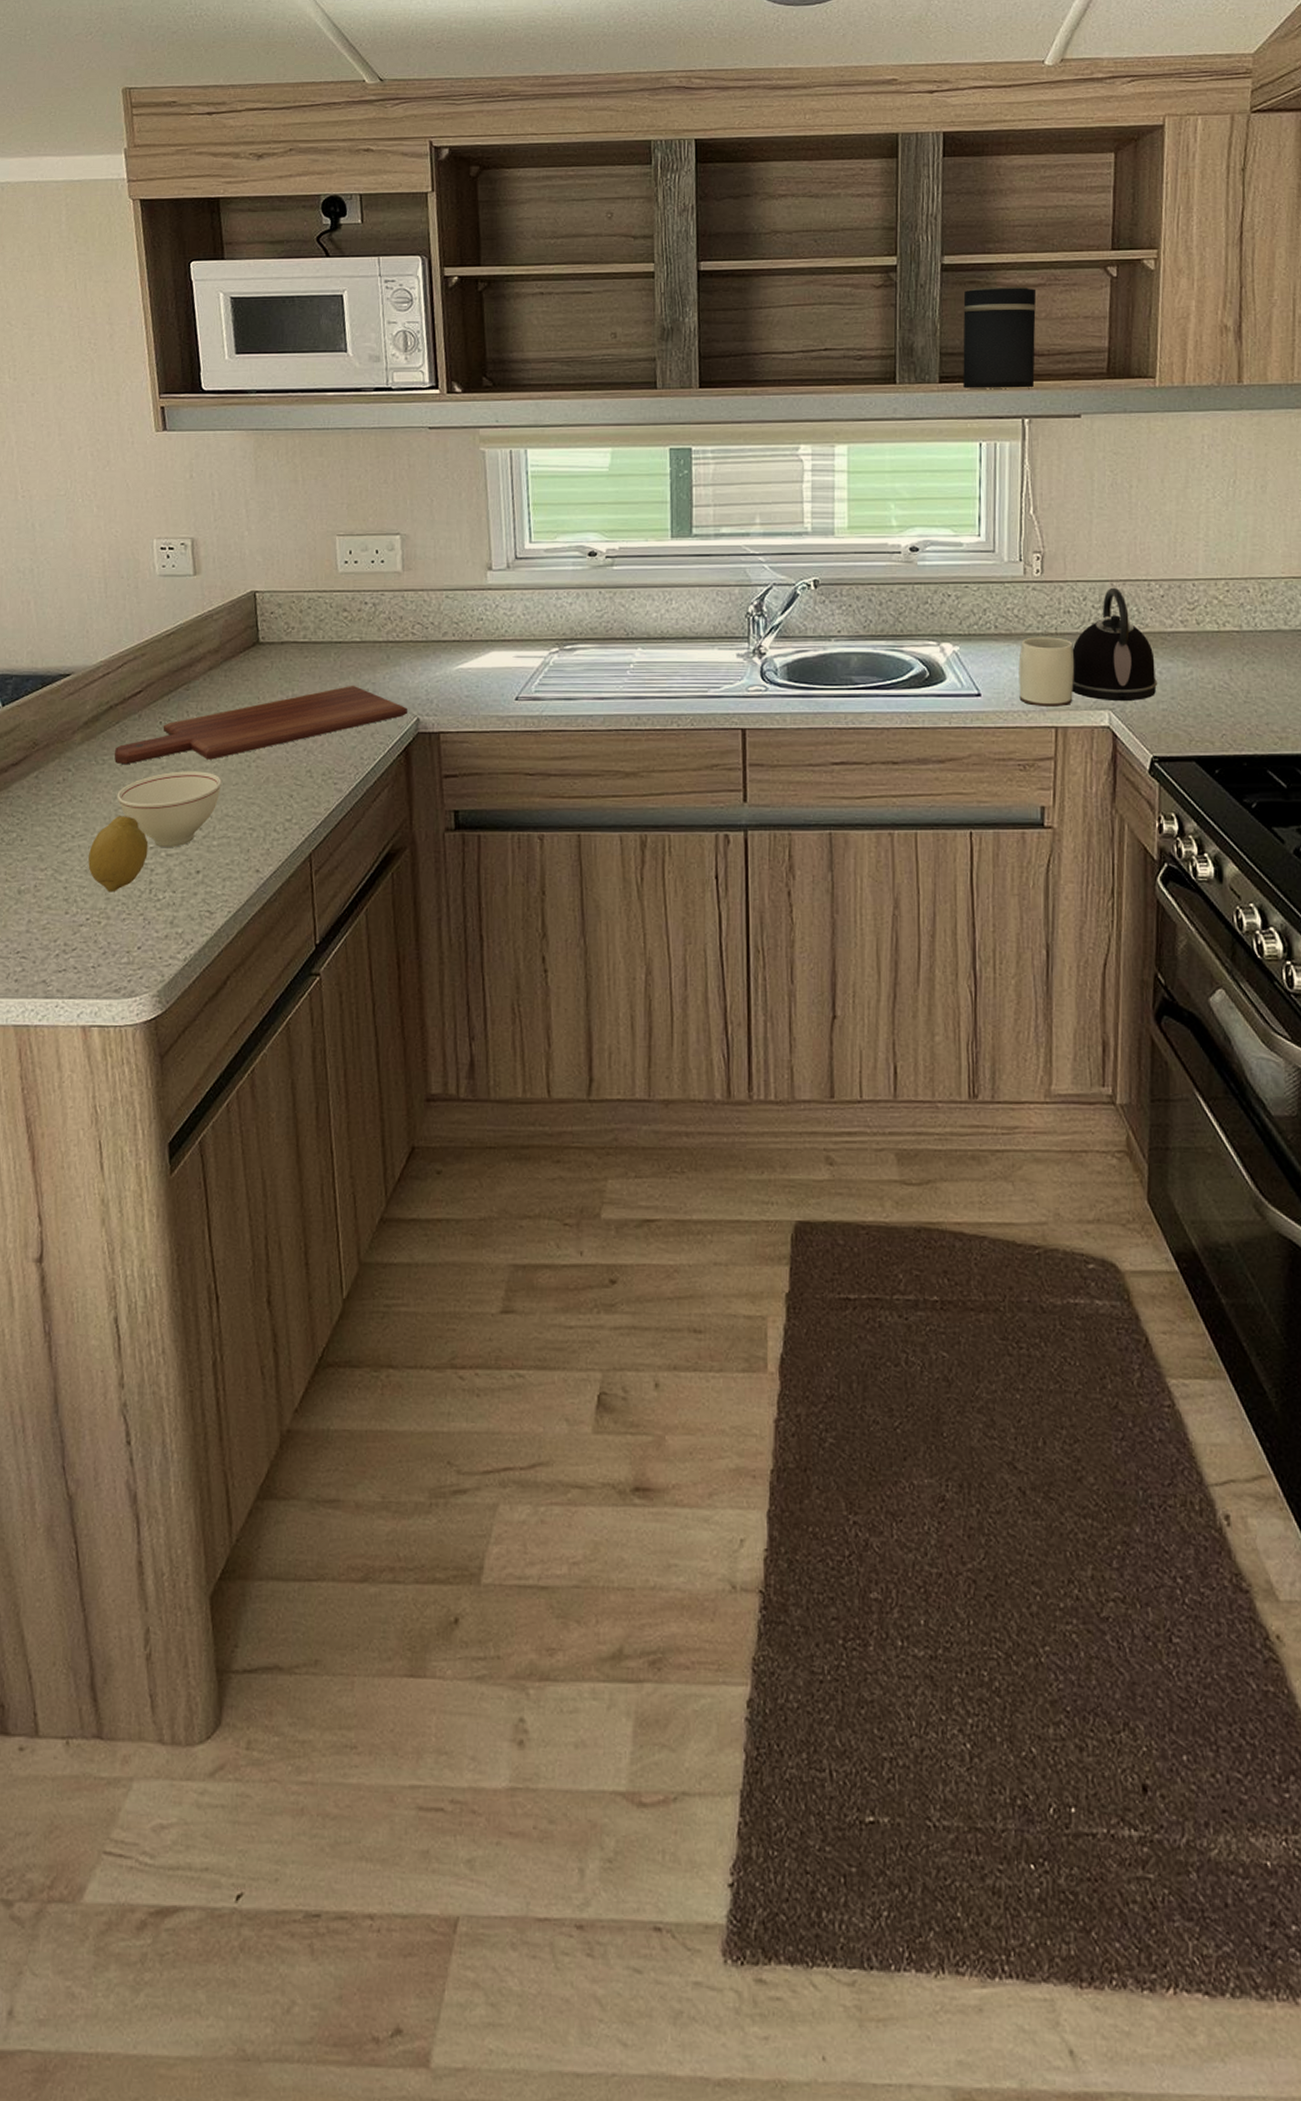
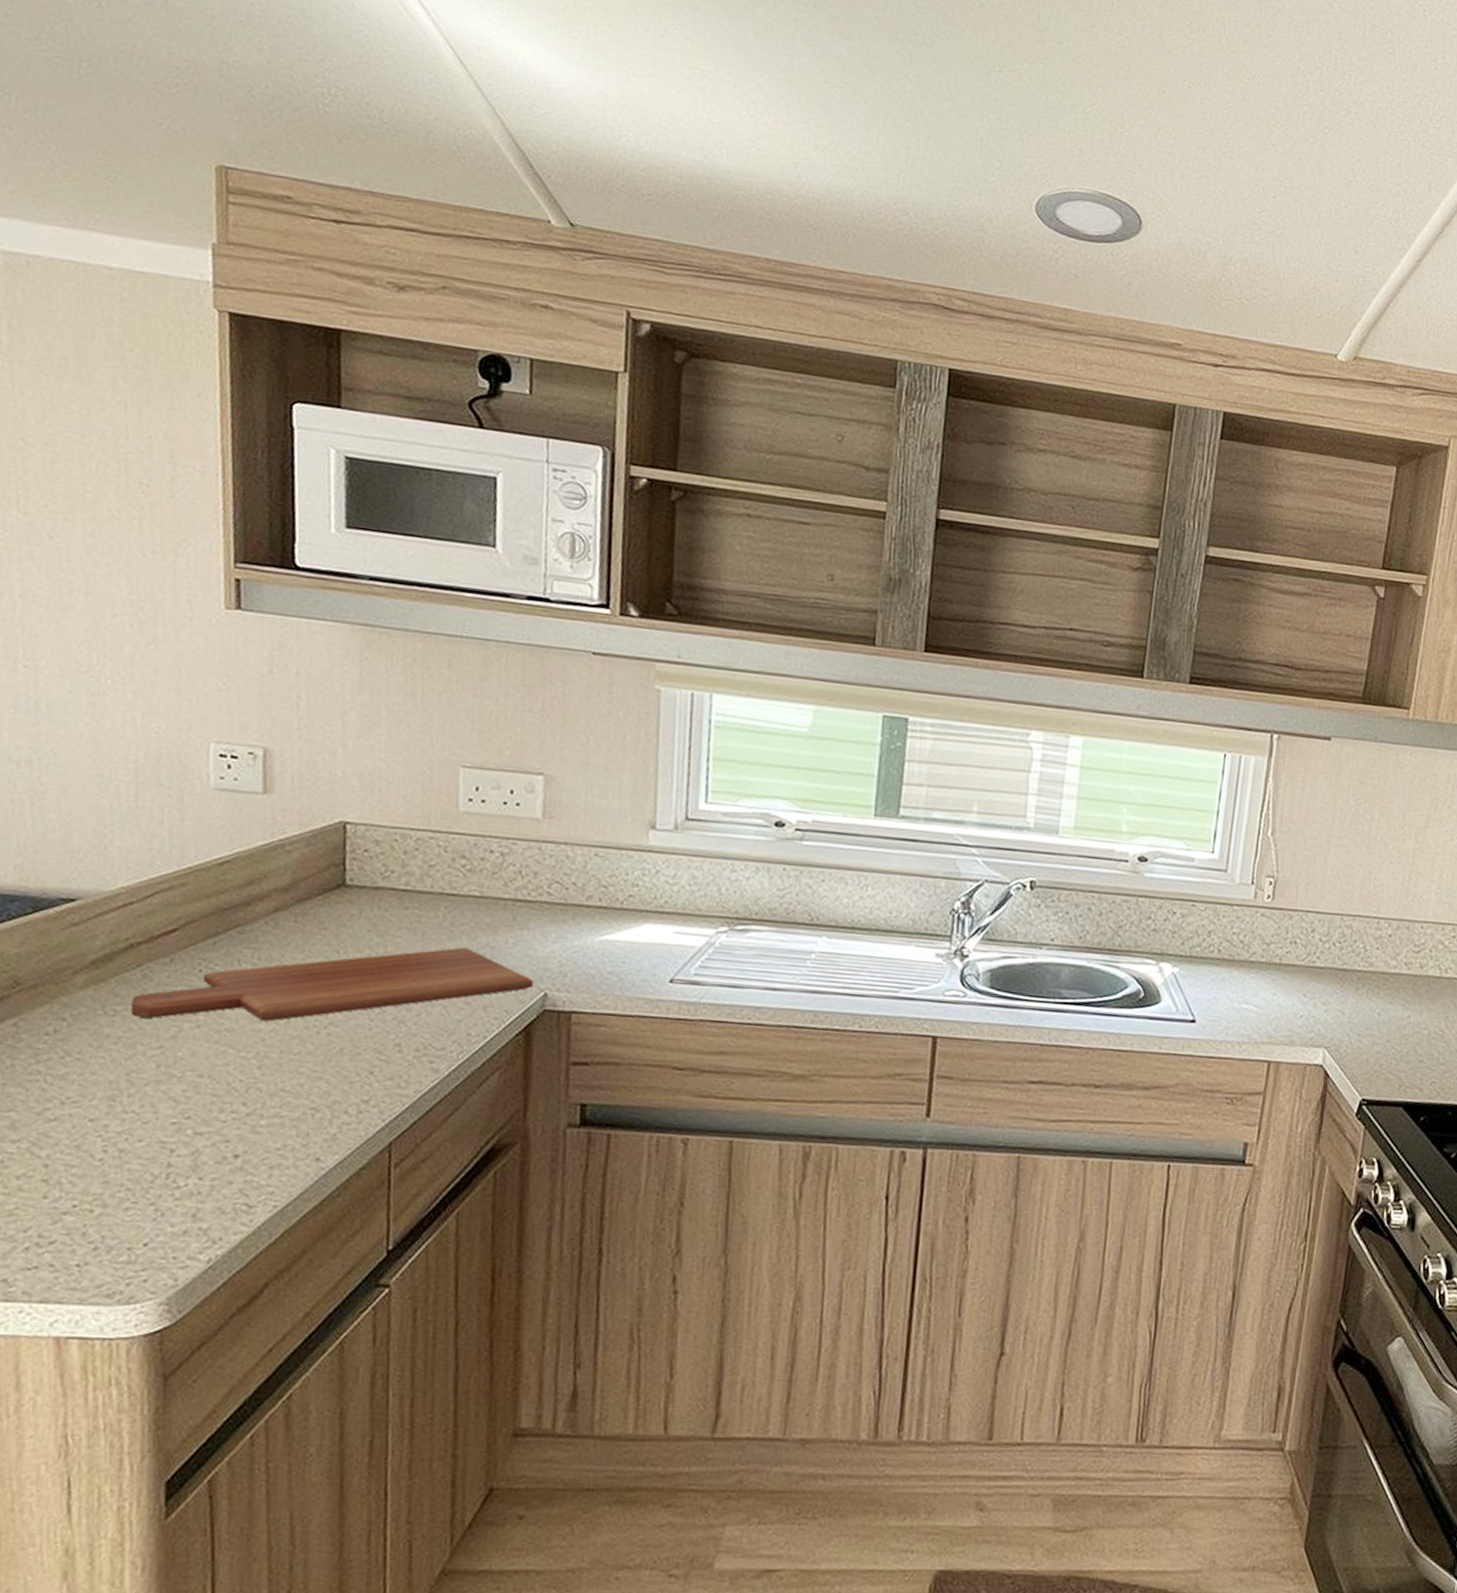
fruit: present [88,816,149,893] -> none [81,1081,170,1175]
bowl: present [117,771,222,848] -> none [130,1031,279,1125]
cylinder: present [963,286,1037,388] -> none [1214,587,1301,703]
mug: present [1018,637,1075,708] -> none [1235,965,1296,1041]
kettle: present [1072,587,1158,702] -> none [1289,921,1376,1041]

